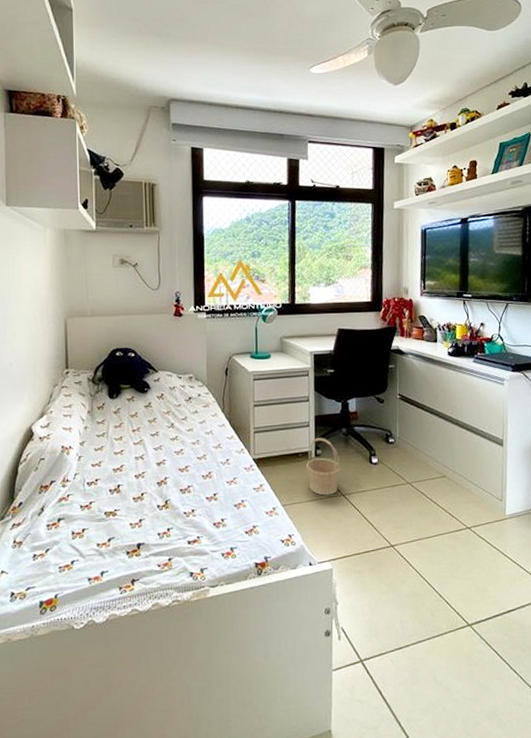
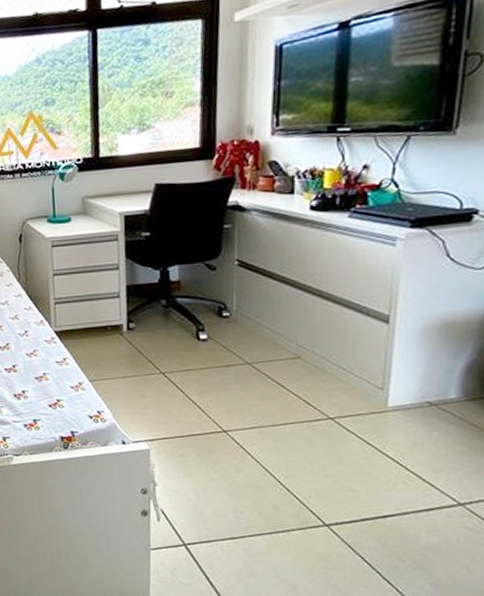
basket: present [306,438,341,496] -> none [117,310,160,373]

